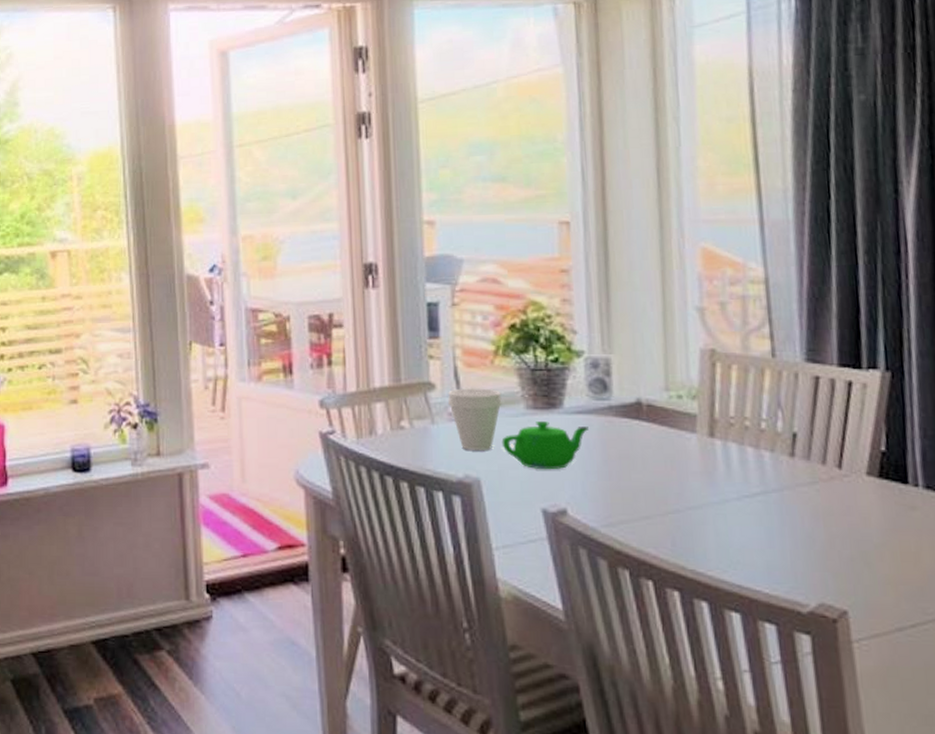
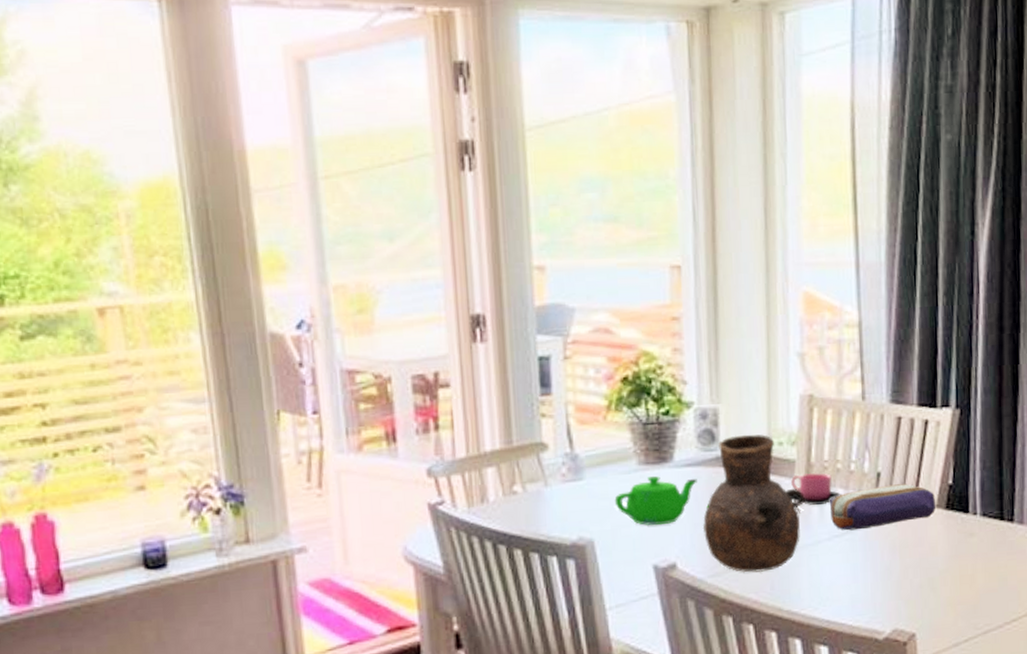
cup: present [448,388,502,450] -> none [561,445,615,511]
vase: none [594,385,709,526] -> present [702,434,805,573]
cup: none [691,428,752,463] -> present [789,472,842,506]
pencil case: none [738,447,867,492] -> present [830,483,936,531]

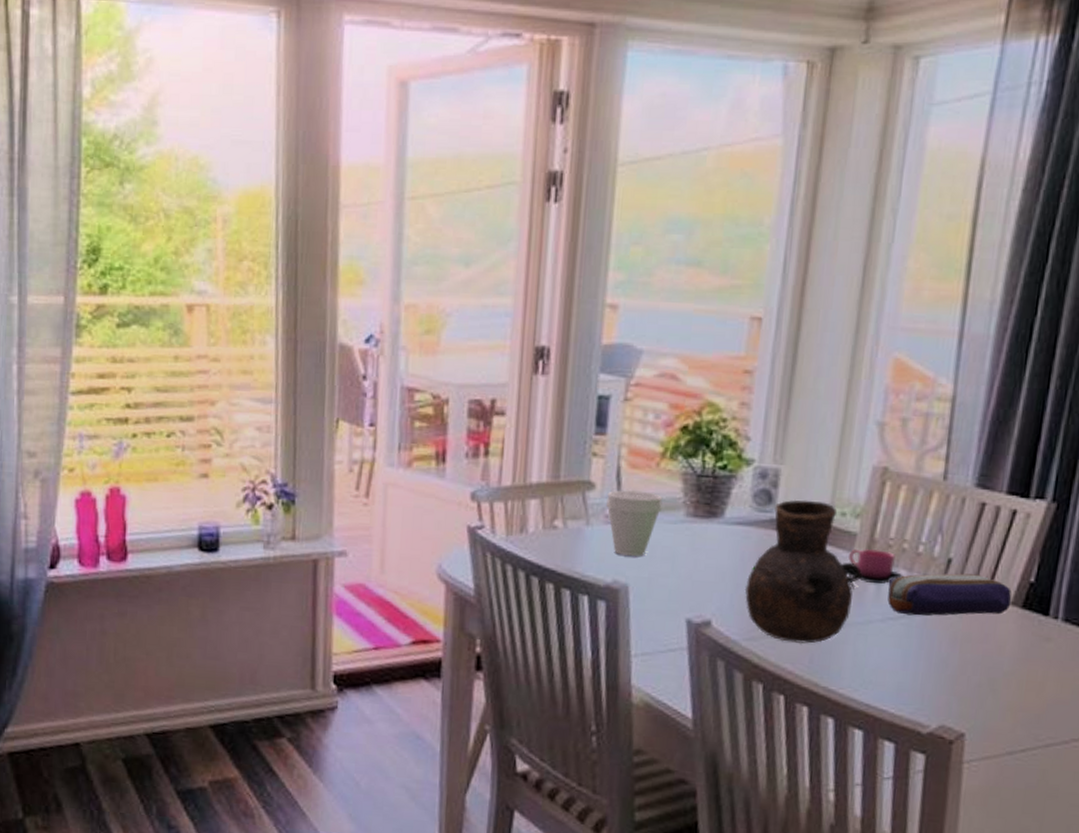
cup: none [561,445,615,511] -> present [606,490,663,556]
teapot: present [614,476,697,526] -> none [655,530,746,581]

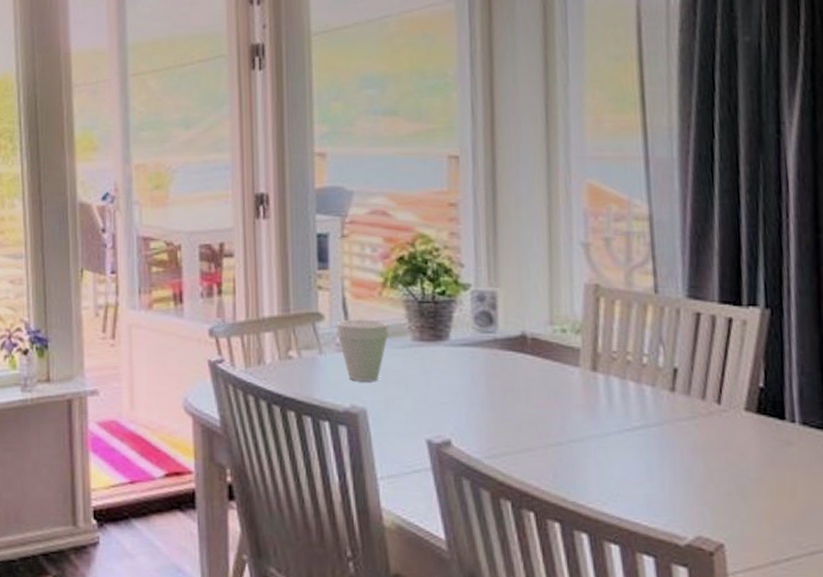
vase: present [744,499,862,644] -> none [479,319,591,459]
cup: present [844,548,905,584] -> none [574,362,634,397]
pencil case: present [887,573,1012,616] -> none [620,382,745,426]

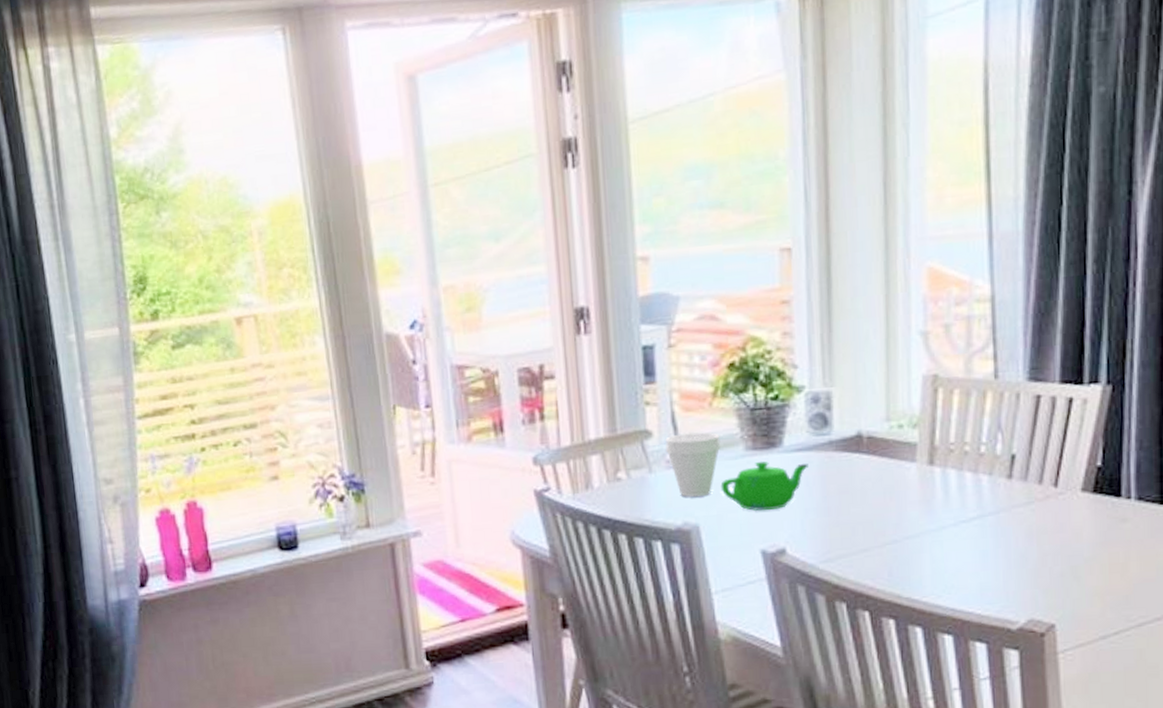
teapot: none [388,353,474,402] -> present [720,462,808,511]

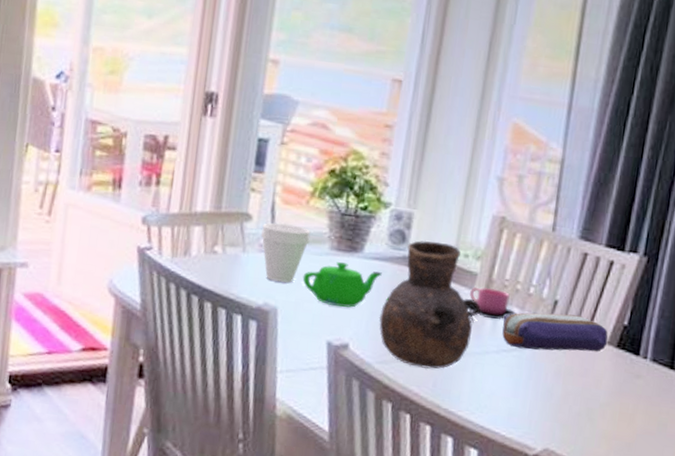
vase: none [814,417,928,559] -> present [379,240,481,369]
cup: none [910,455,971,490] -> present [466,287,517,320]
pencil case: none [956,466,1082,516] -> present [502,312,608,352]

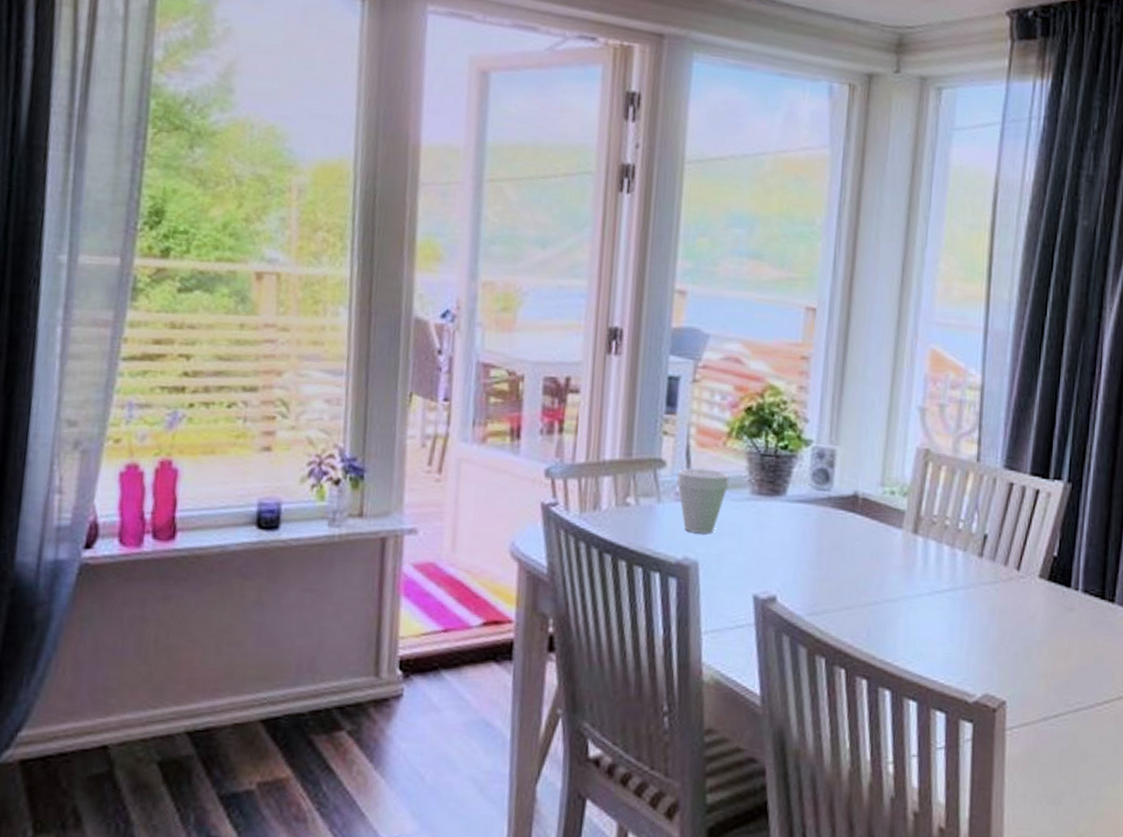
teapot: present [302,262,382,308] -> none [723,507,807,557]
vase: present [379,240,481,369] -> none [806,478,910,617]
cup: present [466,287,517,320] -> none [895,525,948,559]
pencil case: present [502,312,608,352] -> none [934,548,1040,589]

